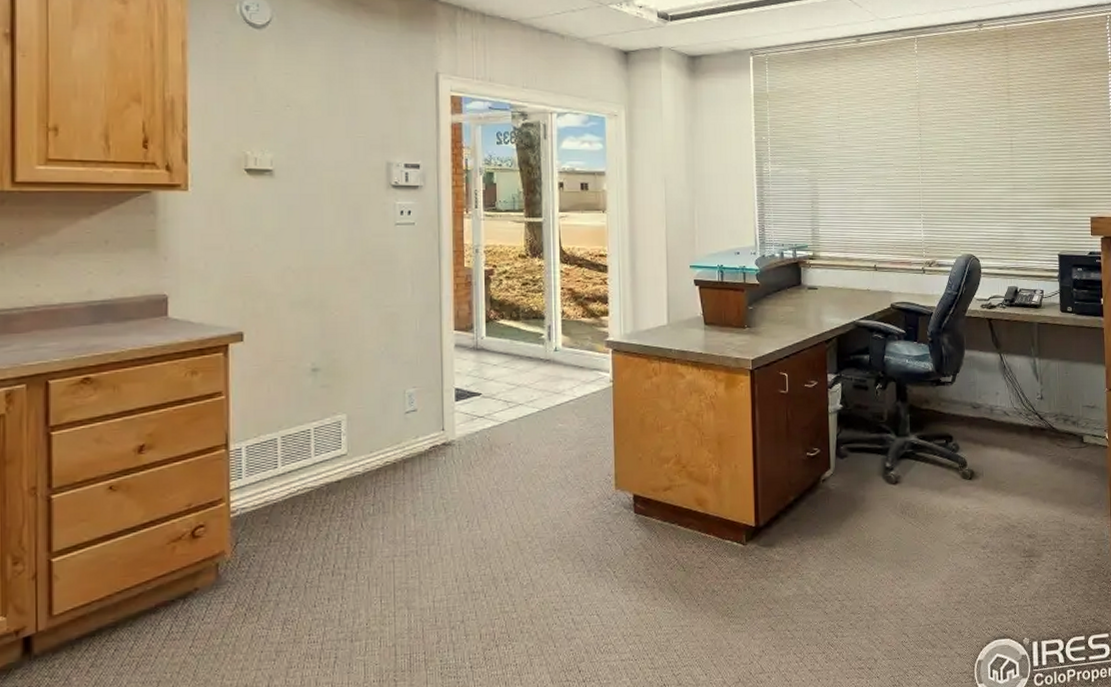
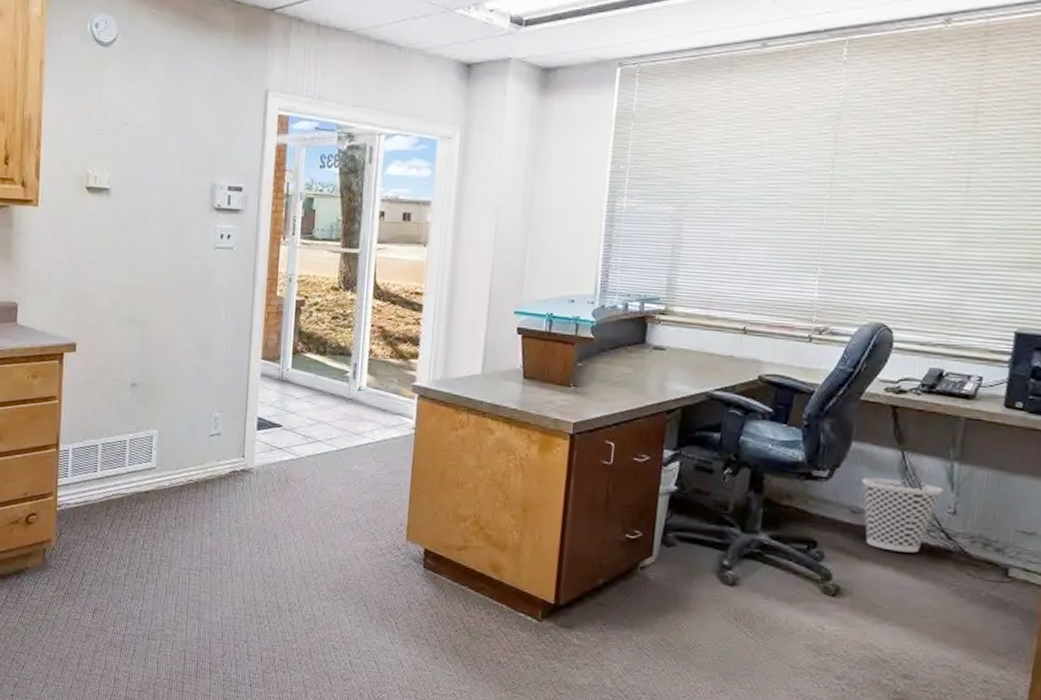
wastebasket: none [976,377,1032,435] -> present [861,477,944,553]

